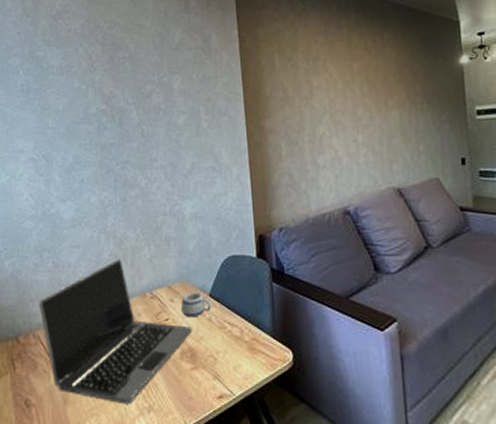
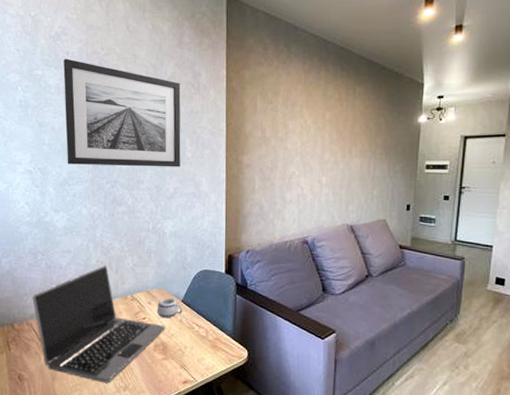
wall art: none [66,36,196,148] -> present [63,58,181,167]

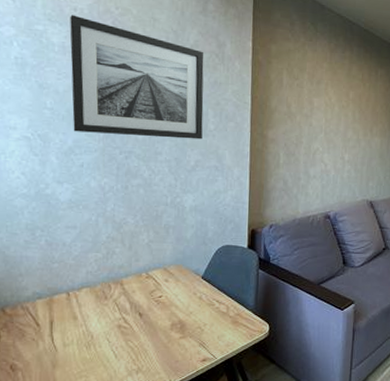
laptop: present [32,265,165,383] -> none [29,241,183,367]
mug: present [157,297,183,318] -> none [175,274,203,296]

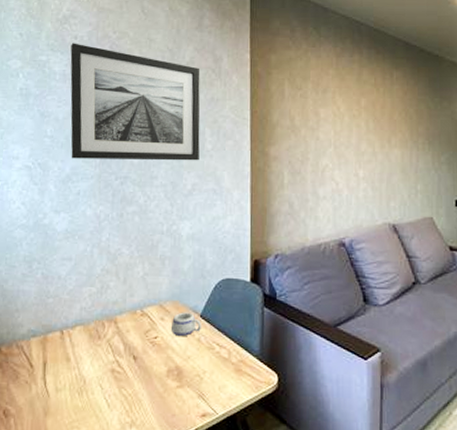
mug: none [175,274,203,296] -> present [172,312,201,337]

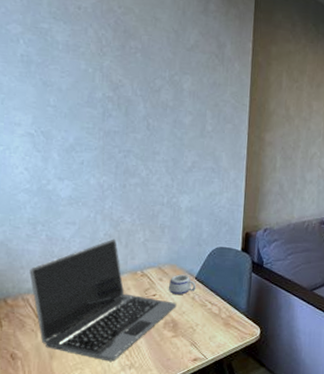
laptop: none [24,274,180,419] -> present [29,239,177,362]
wall art: present [70,43,200,161] -> none [73,13,204,141]

